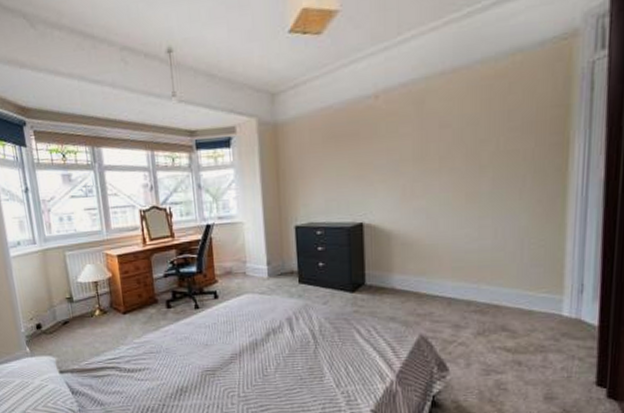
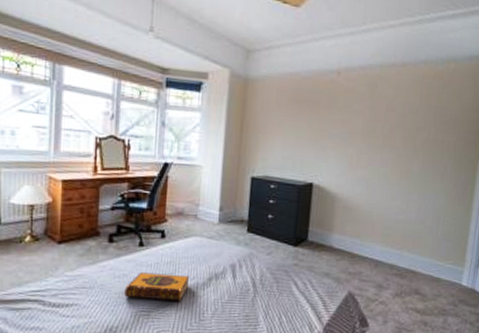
hardback book: none [188,333,249,359] -> present [124,272,190,301]

